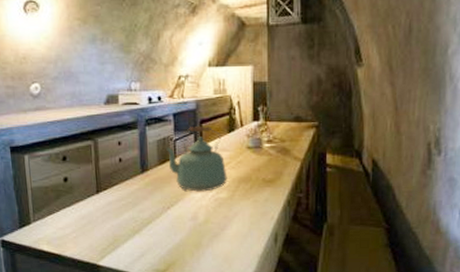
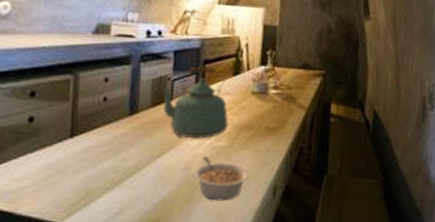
legume: none [201,207,250,247] -> present [194,156,249,201]

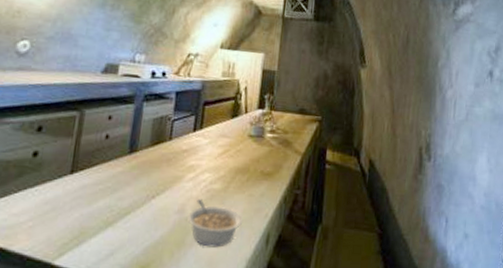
kettle: present [161,66,229,139] -> none [161,107,224,181]

